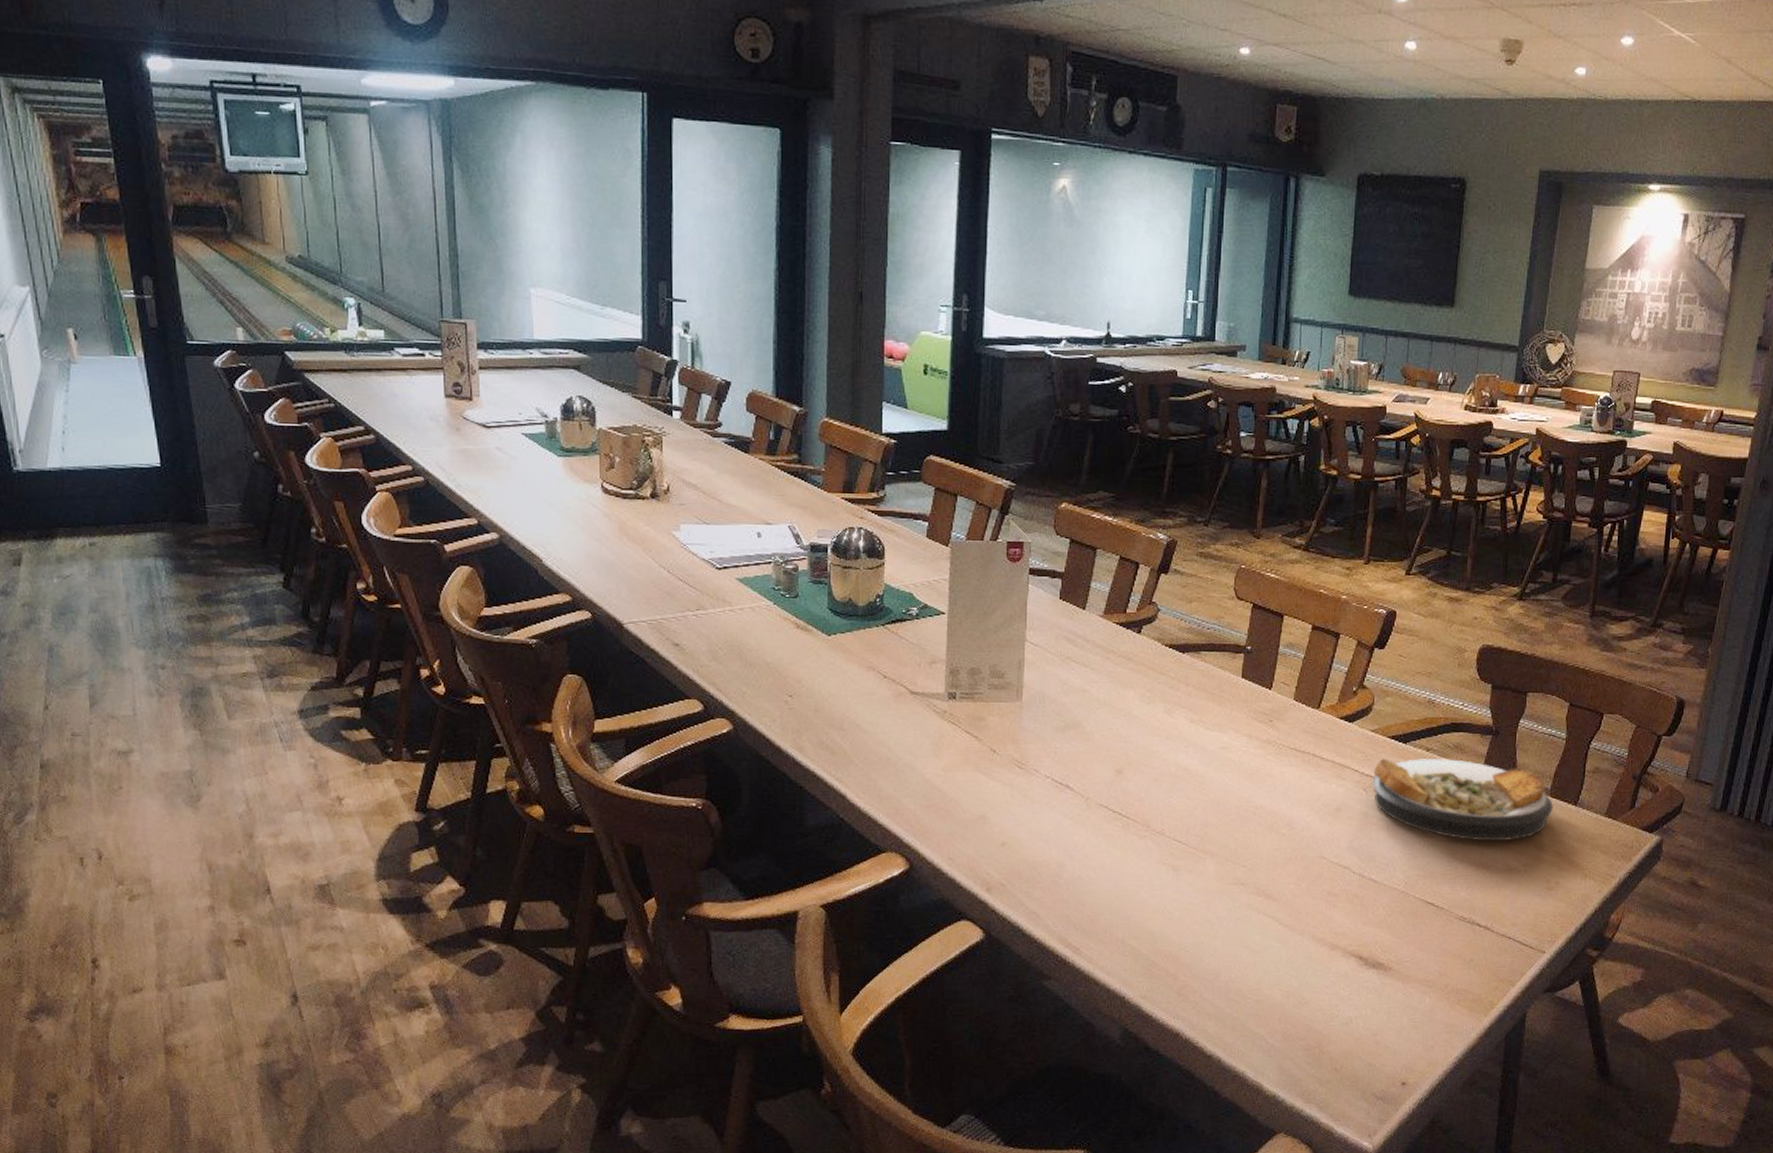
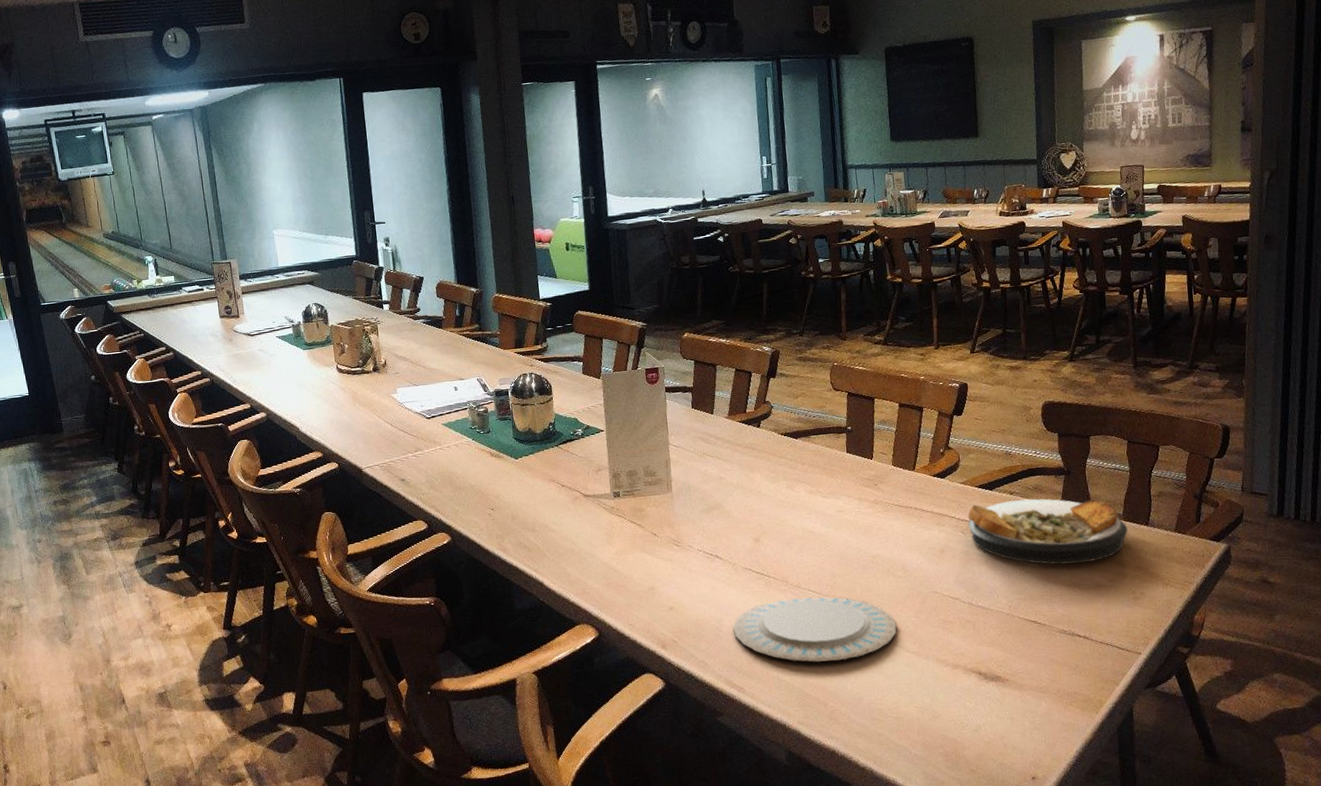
plate: none [1077,847,1272,928] -> present [733,597,897,663]

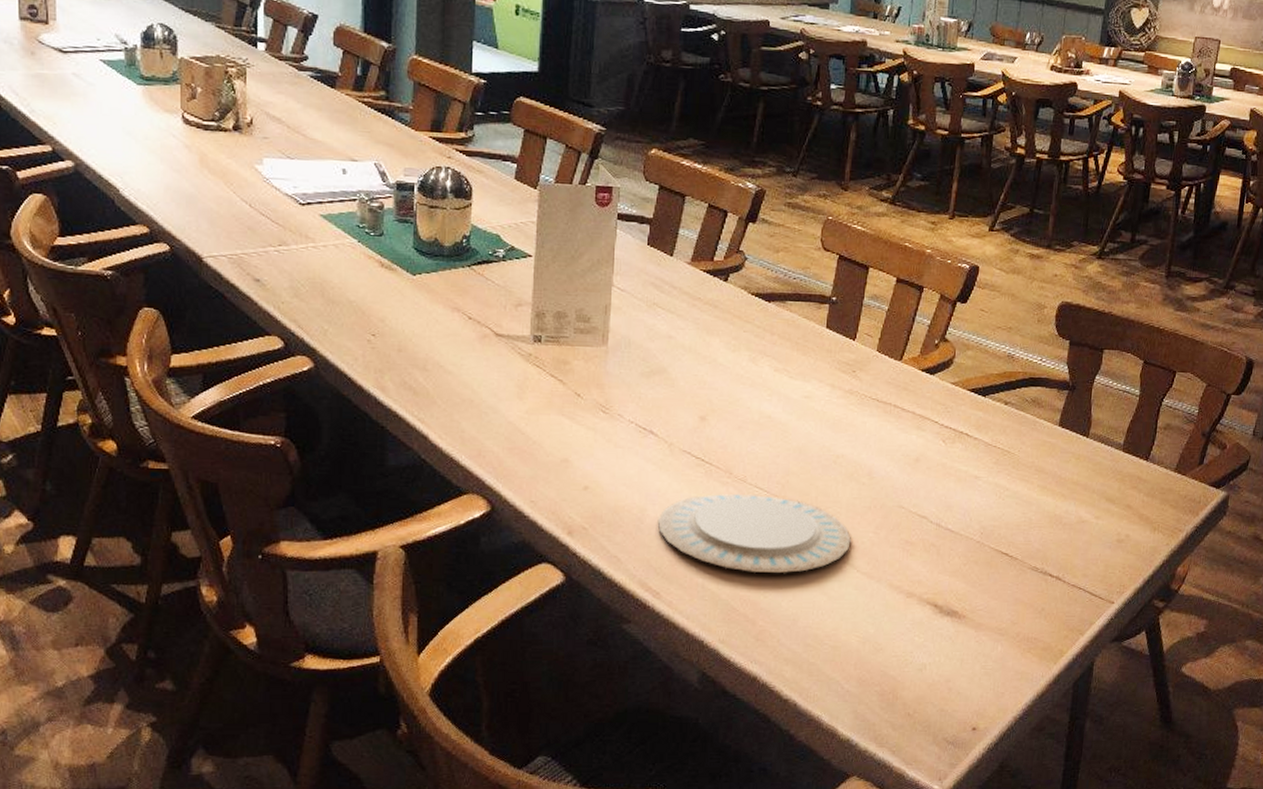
plate: present [967,498,1128,565] -> none [951,411,1126,493]

